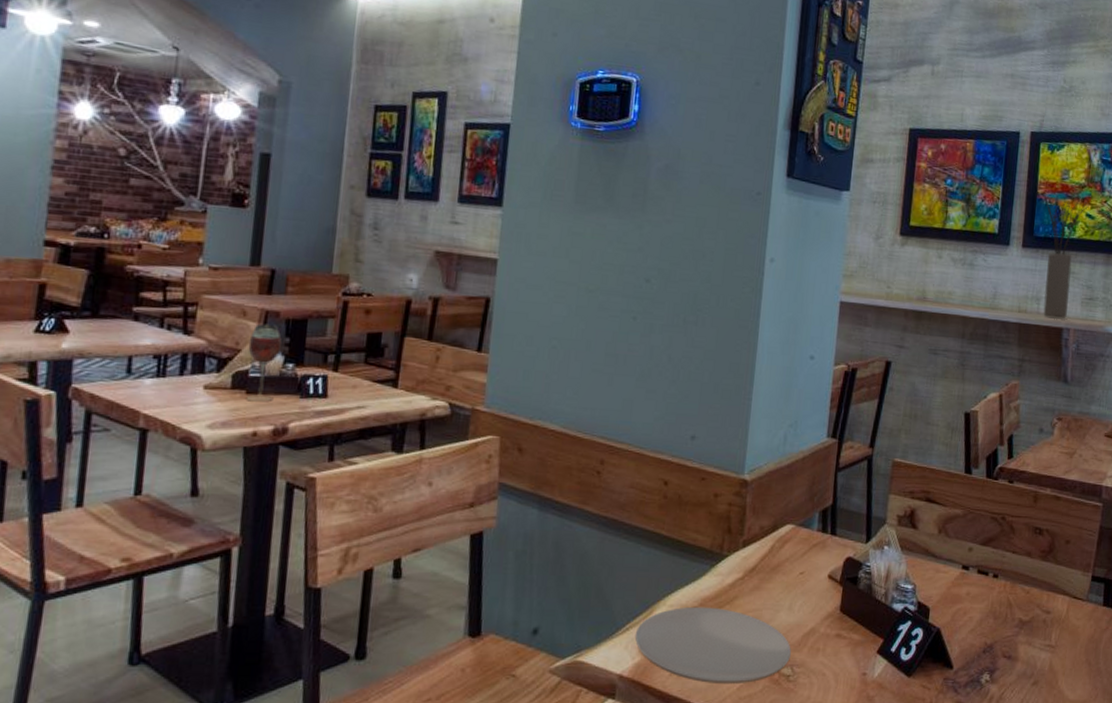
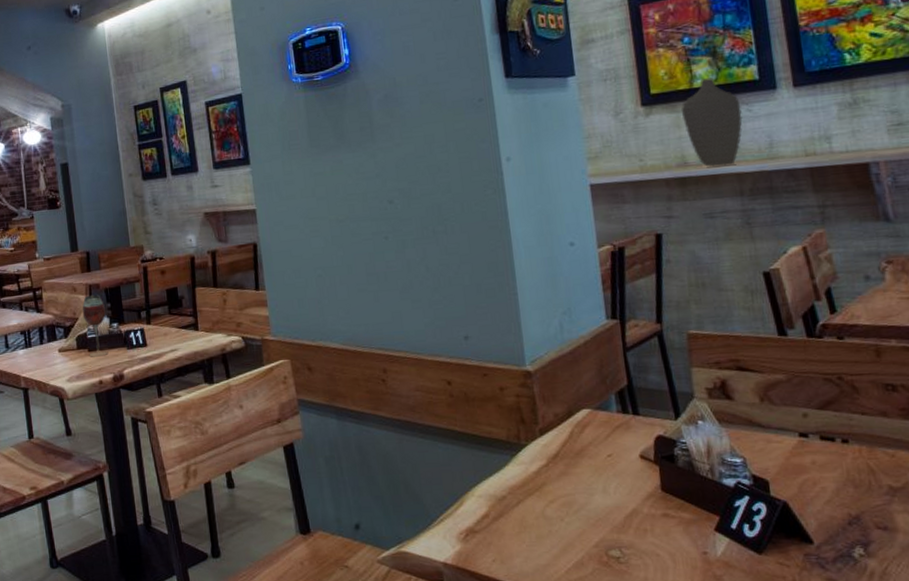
plate: present [634,606,791,685] -> none [450,495,616,569]
decorative vase: none [931,221,980,308] -> present [681,77,743,167]
vase: present [1043,198,1090,320] -> none [812,16,872,156]

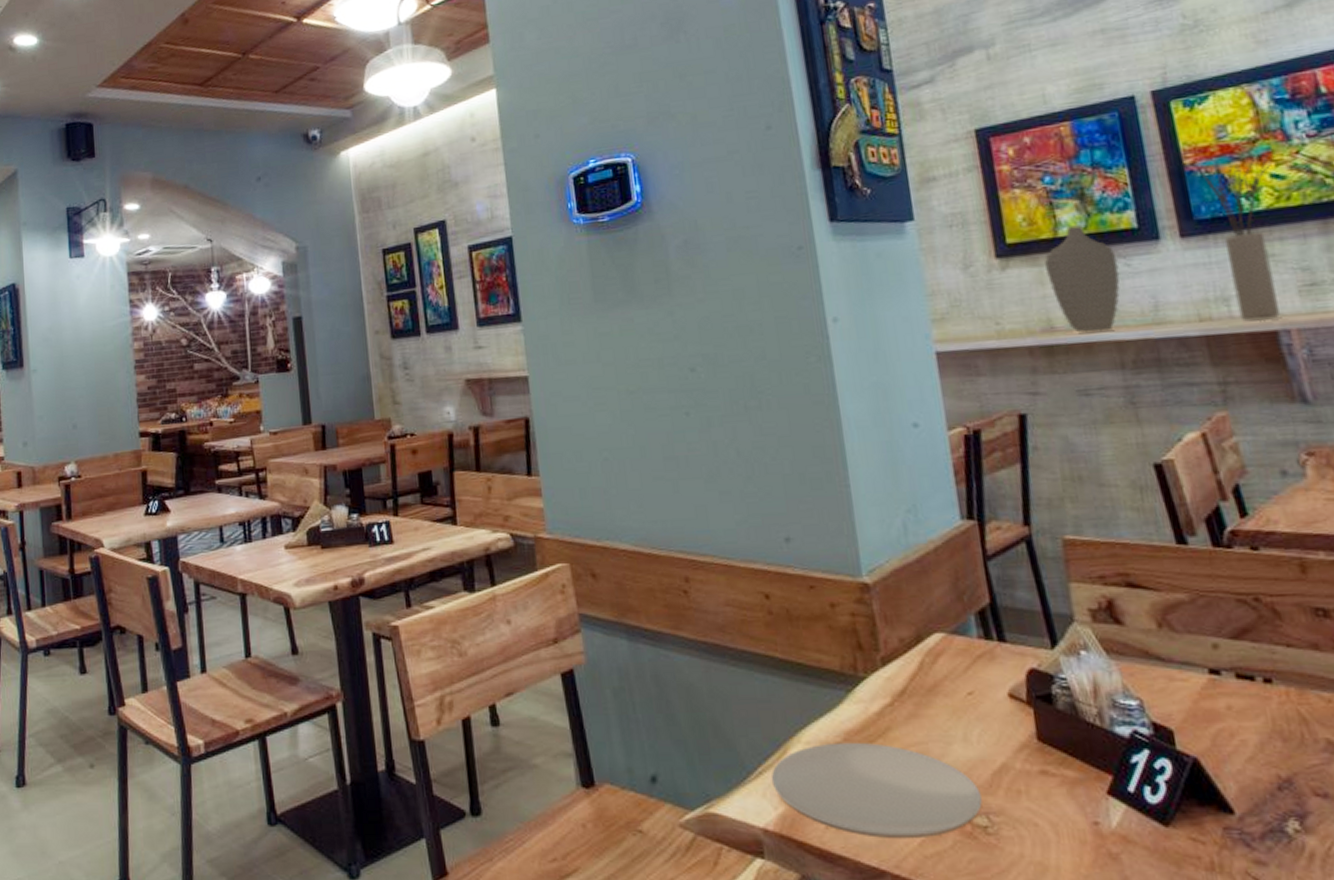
wineglass: present [82,294,109,357] -> none [314,478,346,556]
plate: none [450,495,616,569] -> present [771,742,982,839]
vase: none [812,16,872,156] -> present [1200,154,1280,322]

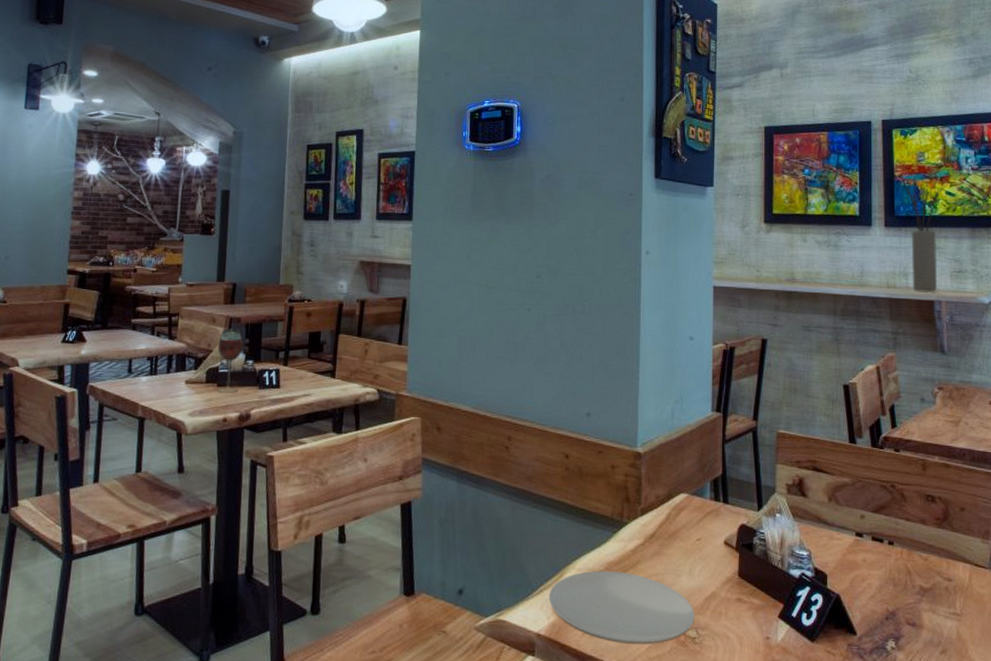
wineglass: none [314,478,346,556] -> present [217,328,243,393]
decorative vase: present [1044,225,1120,333] -> none [796,207,843,286]

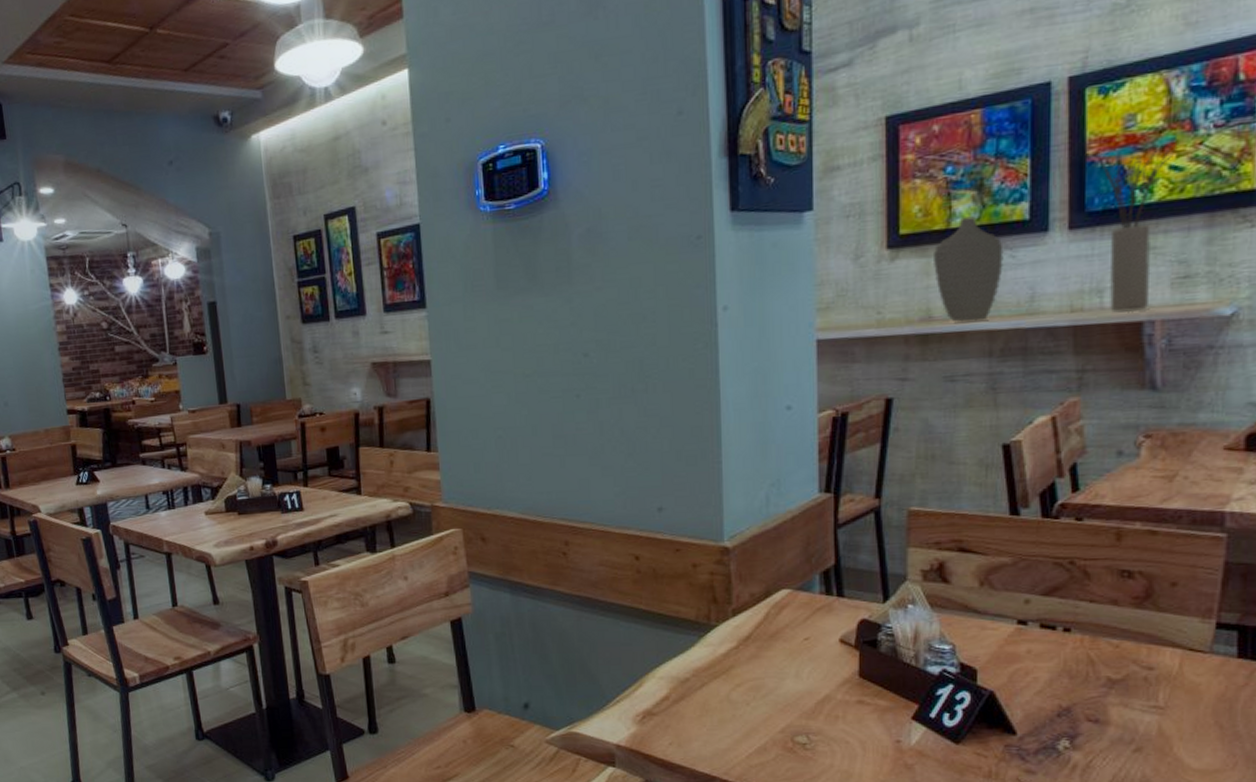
wineglass: present [217,328,243,393] -> none [231,452,261,521]
plate: present [548,570,694,645] -> none [626,677,804,753]
decorative vase: none [796,207,843,286] -> present [934,216,1004,323]

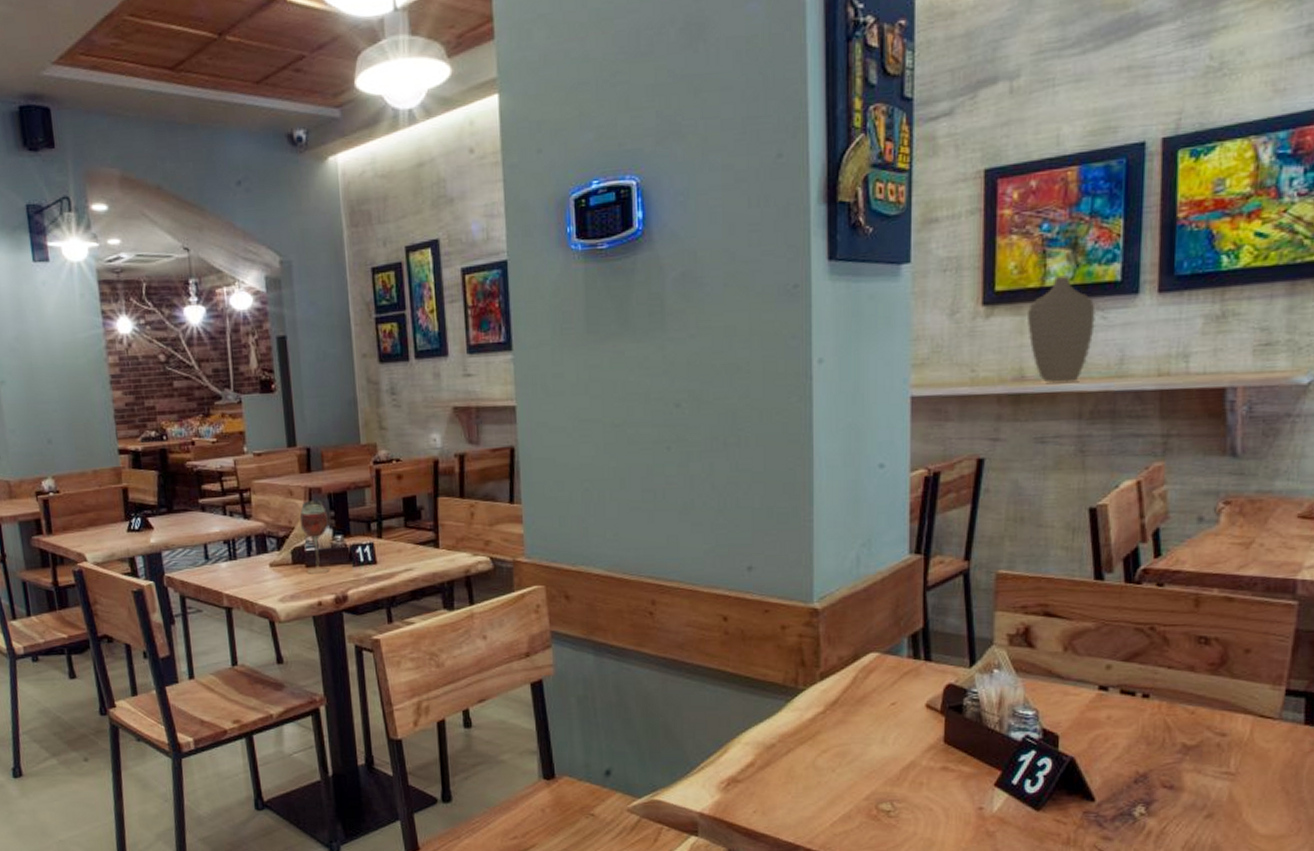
wineglass: none [231,452,261,521] -> present [299,500,330,574]
vase: present [1101,144,1174,313] -> none [1190,211,1259,378]

